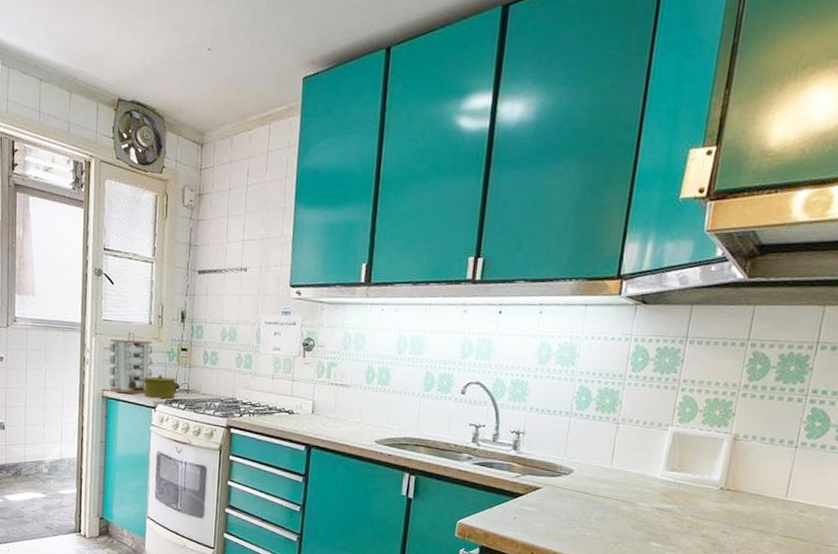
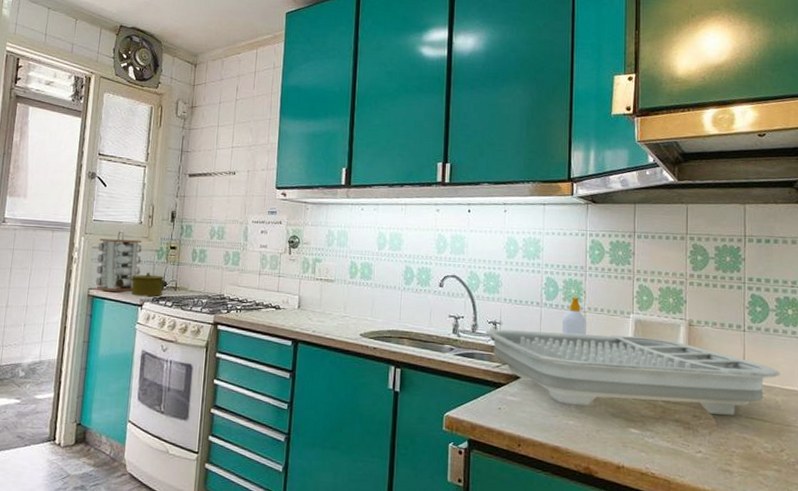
dish rack: none [507,439,829,533] -> present [485,329,780,415]
soap bottle: none [589,407,619,448] -> present [561,297,587,336]

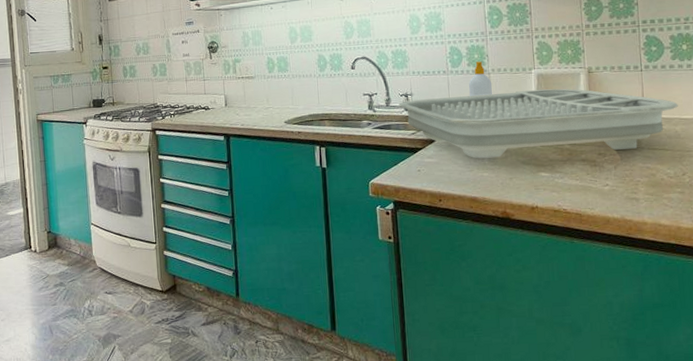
spice rack: present [95,230,142,293] -> none [38,59,80,115]
cooking pot: present [130,272,166,297] -> none [71,92,104,115]

